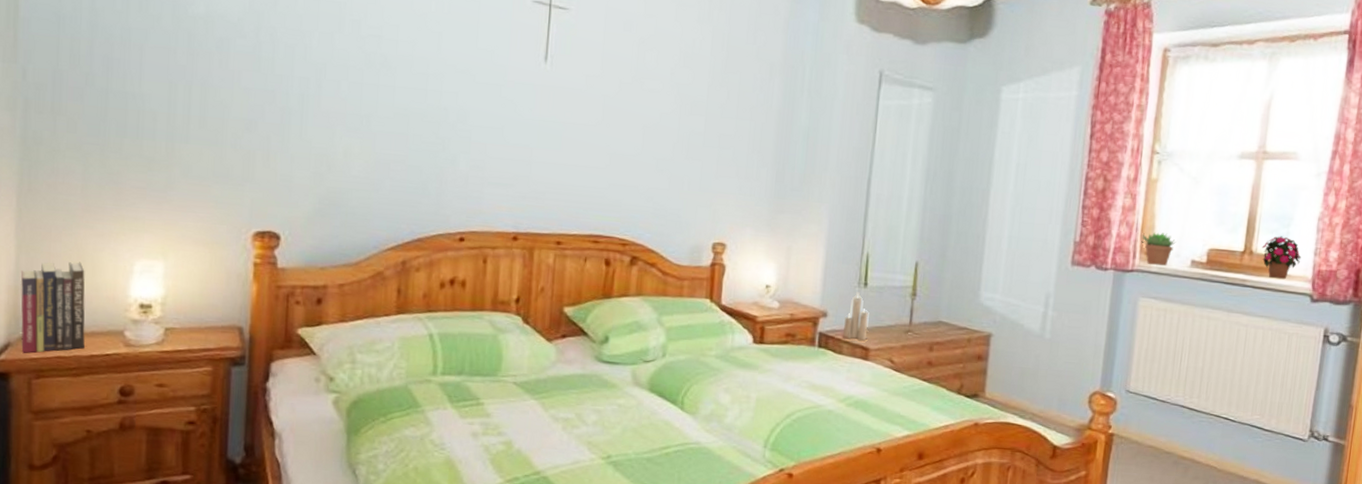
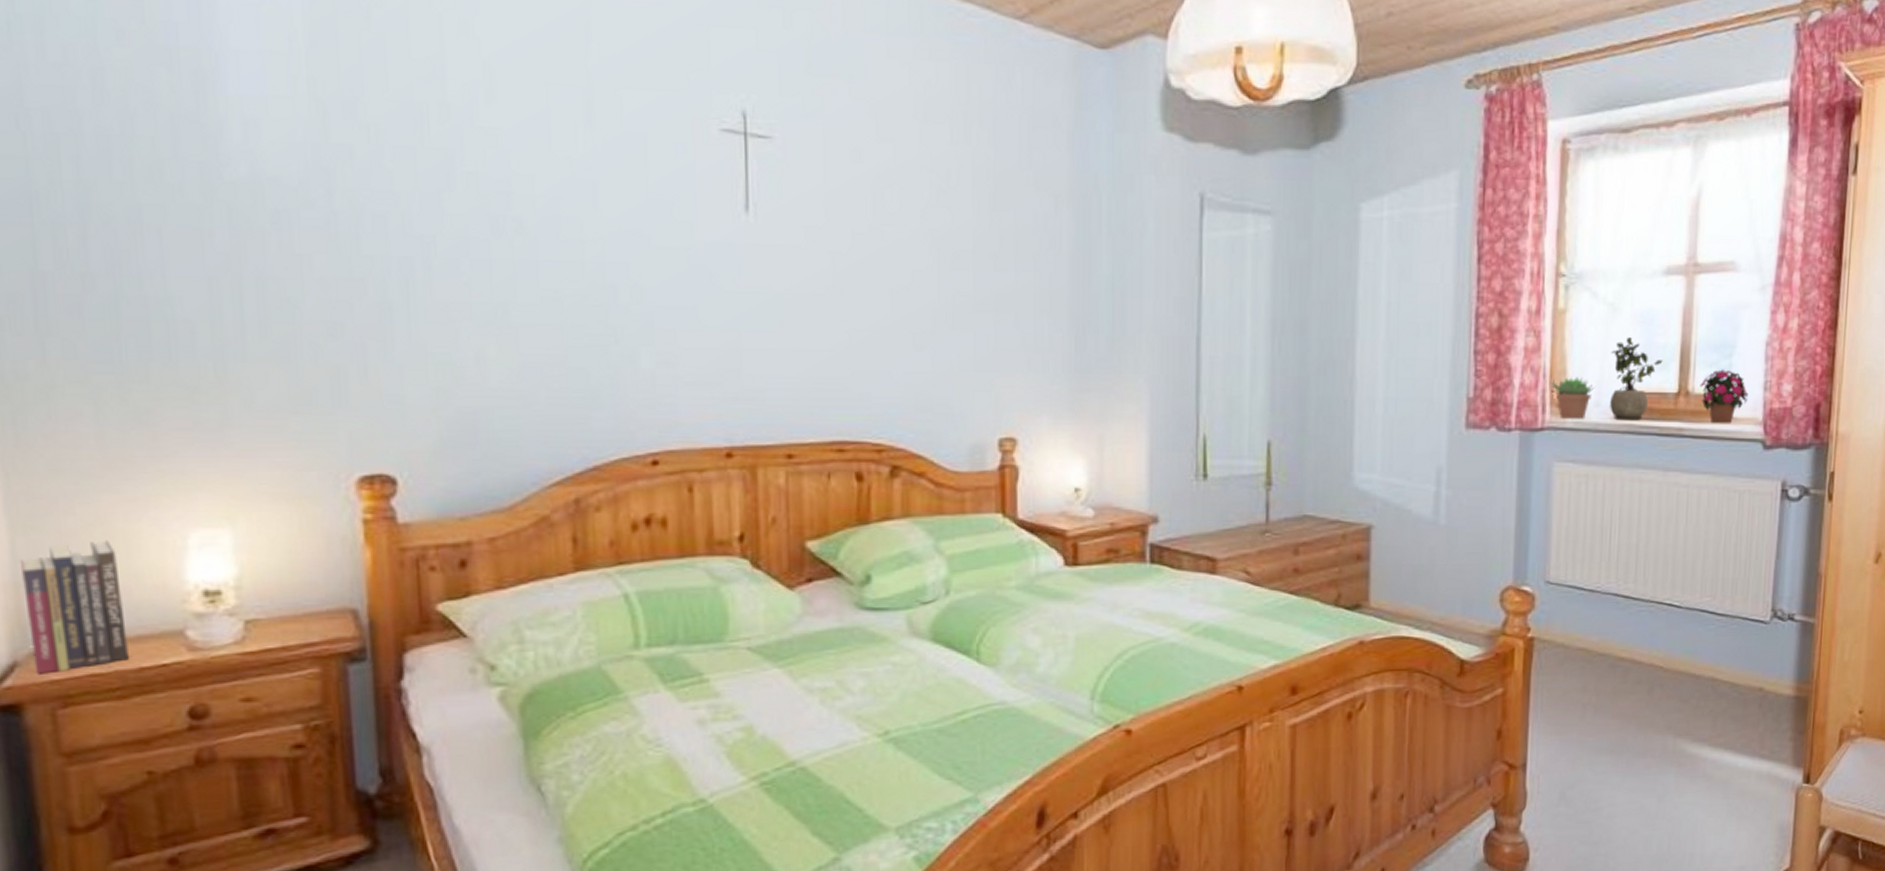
candle: present [842,293,868,342] -> none [1180,488,1213,551]
potted plant: none [1187,205,1233,271] -> present [1610,337,1663,421]

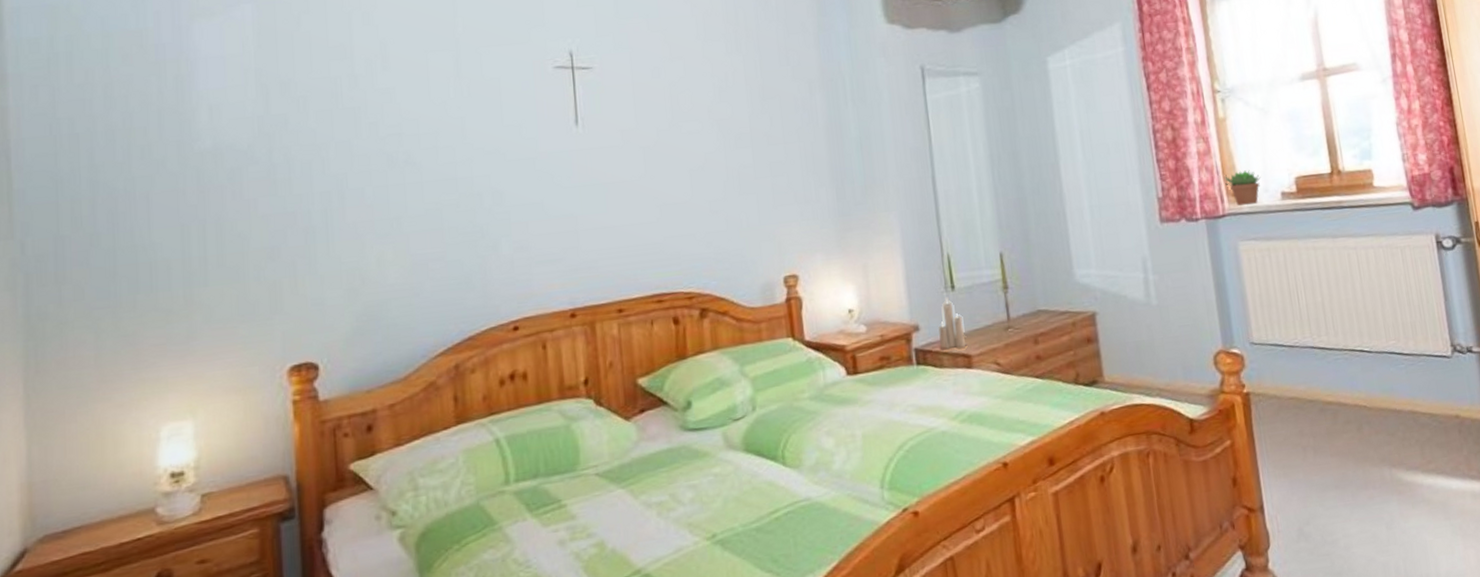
books: present [19,540,129,674] -> none [33,440,112,558]
candle: none [1180,488,1213,551] -> present [938,298,966,352]
potted plant: present [1610,337,1663,421] -> none [1269,133,1313,202]
potted flower: present [1700,369,1749,424] -> none [1348,149,1392,195]

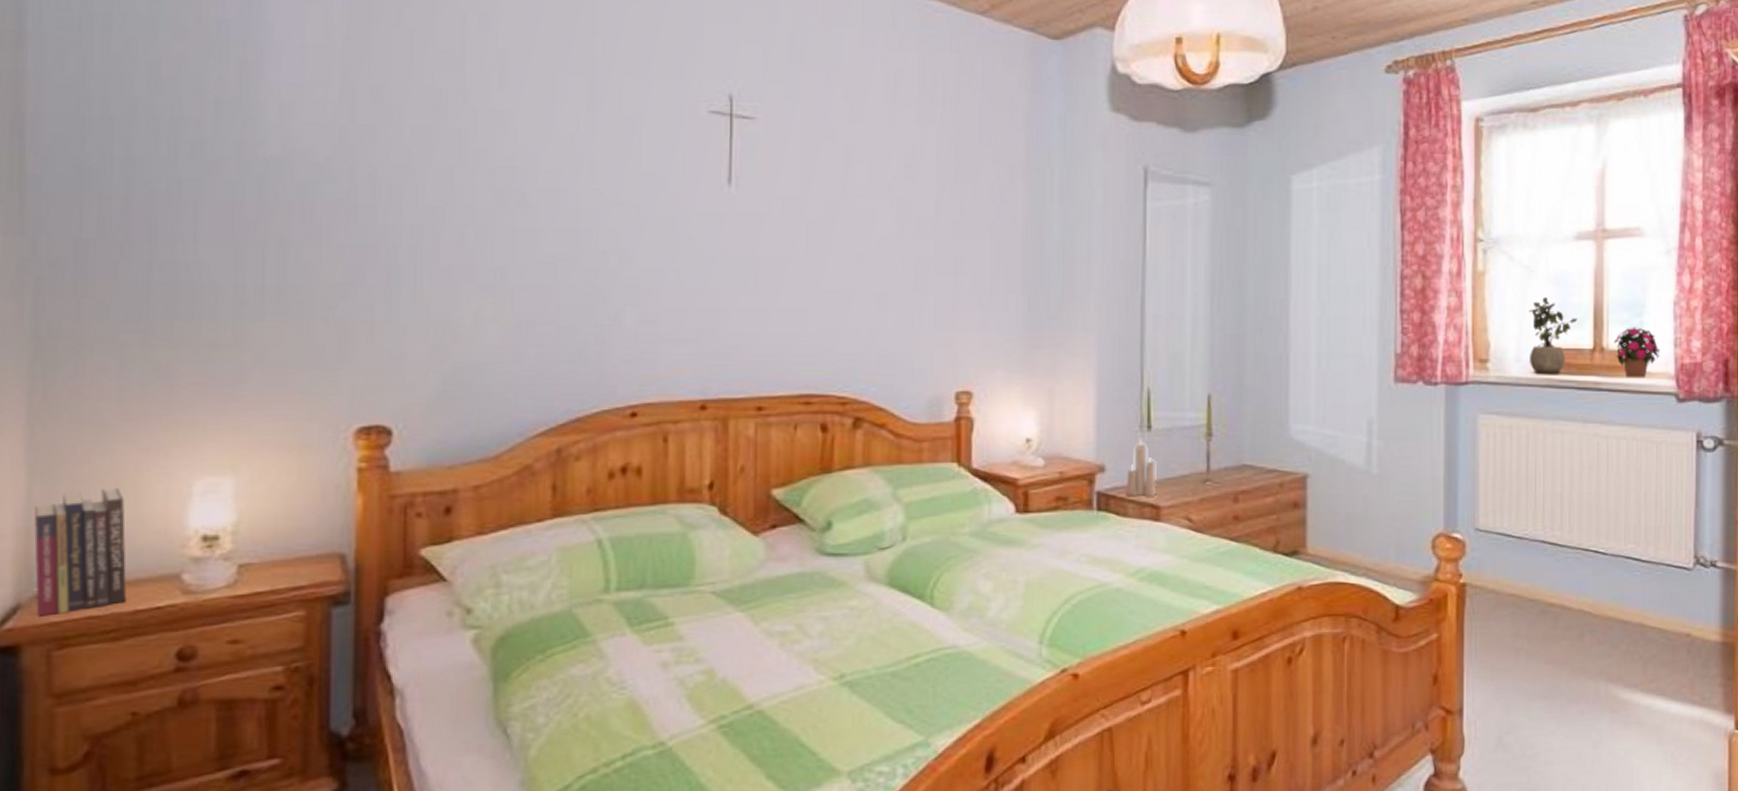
books: none [33,440,112,558] -> present [33,487,126,617]
succulent plant: present [1224,170,1261,206] -> none [1474,334,1515,375]
potted plant: none [1269,133,1313,202] -> present [1529,297,1578,375]
potted flower: none [1348,149,1392,195] -> present [1614,327,1660,378]

